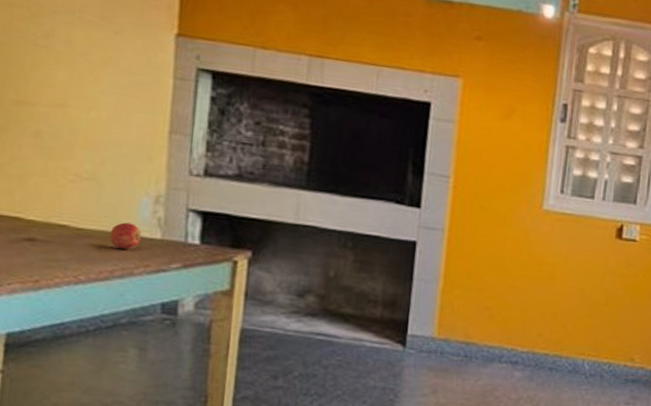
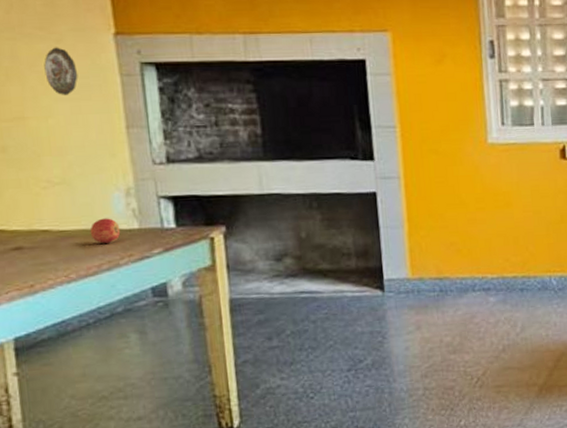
decorative plate: none [96,38,131,90] -> present [44,47,78,96]

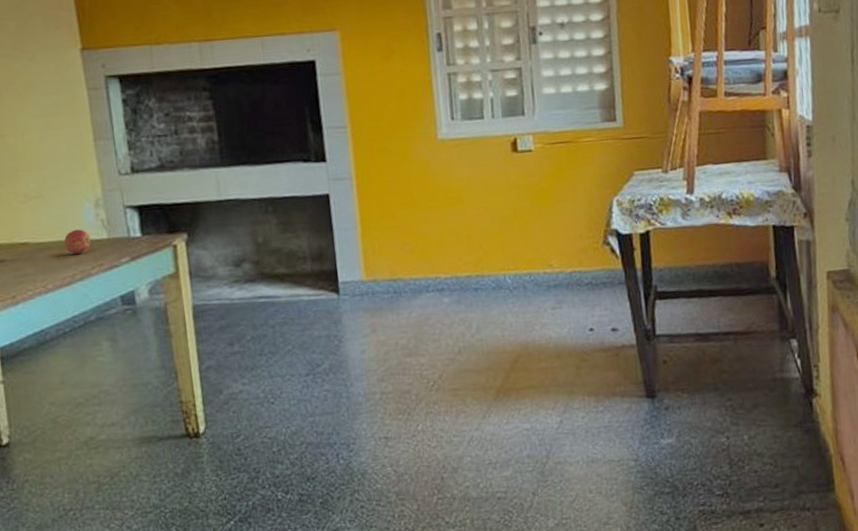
decorative plate: present [44,47,78,96] -> none [19,65,50,113]

